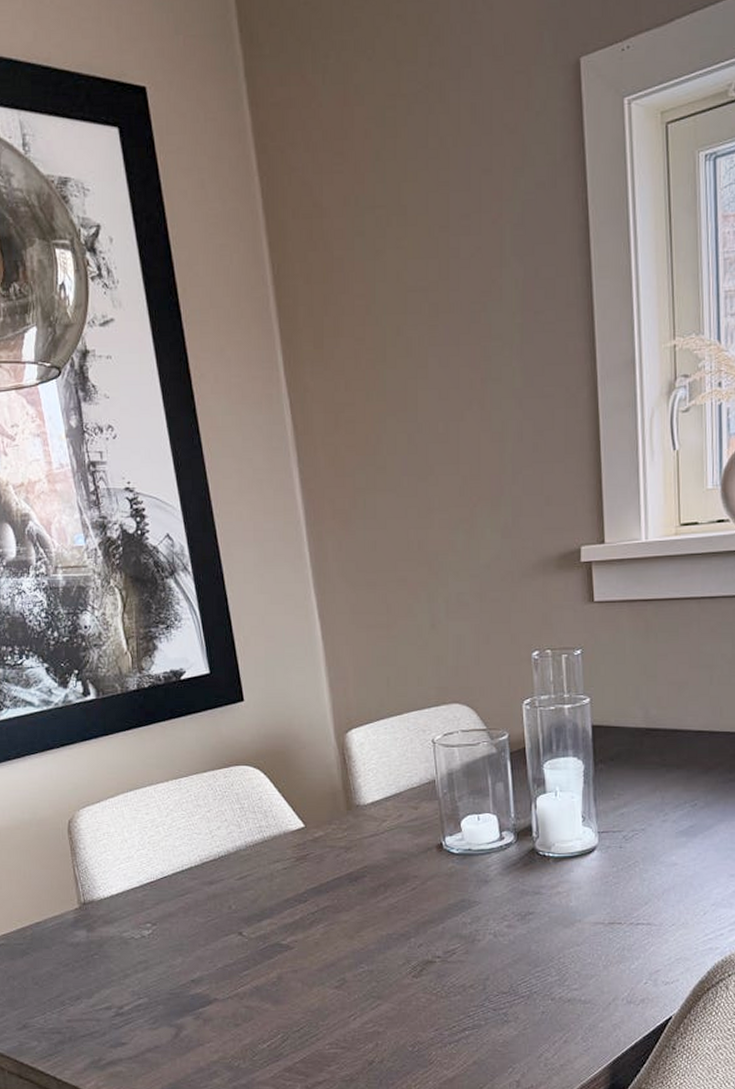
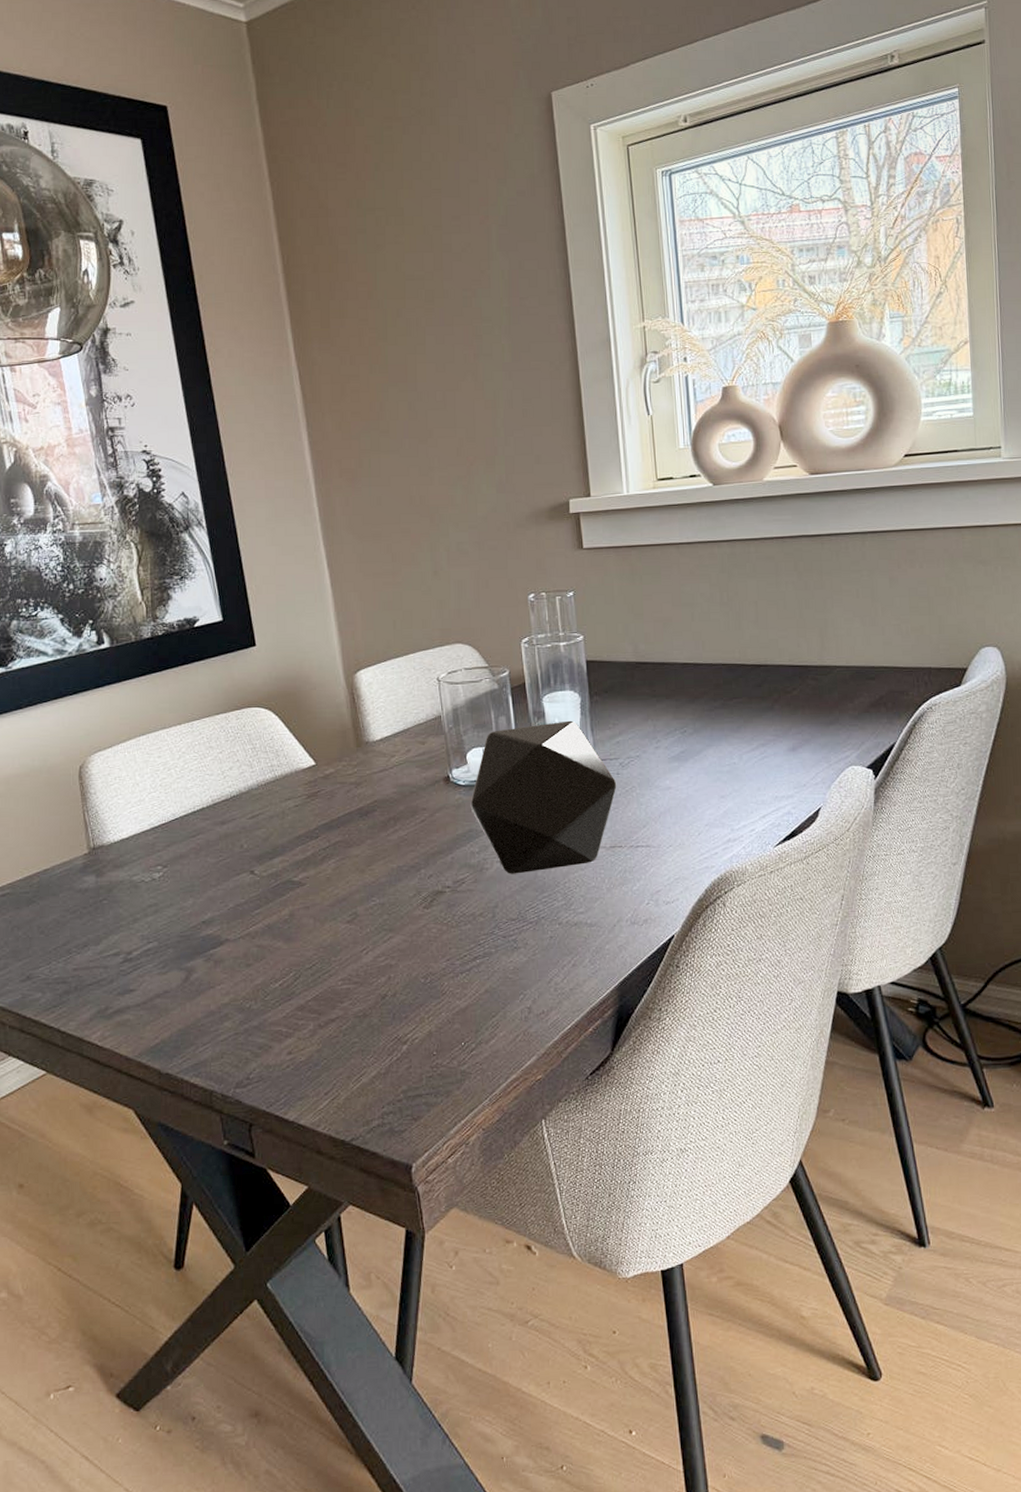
decorative tray: none [463,789,619,947] -> present [470,720,617,874]

